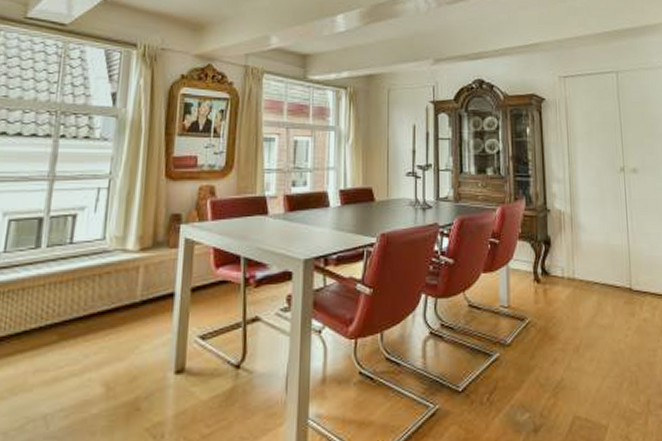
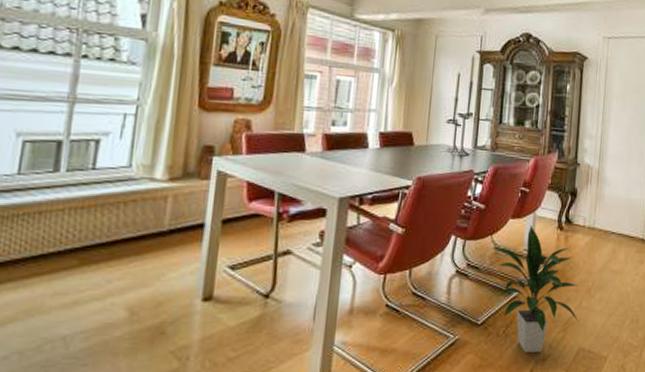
indoor plant: none [467,279,571,423] -> present [494,226,579,353]

